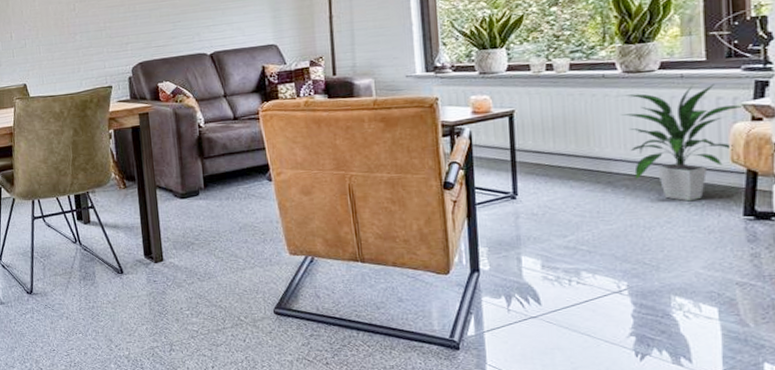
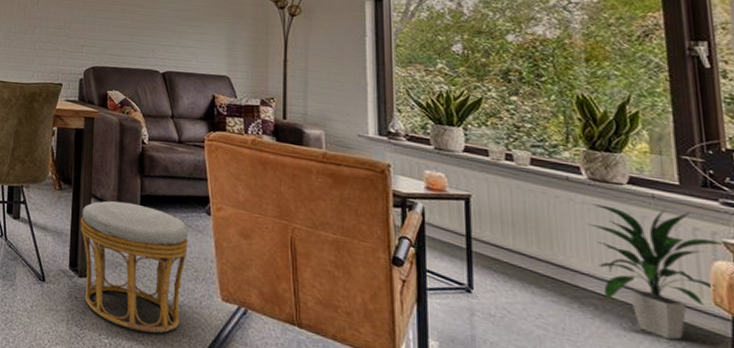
ottoman: none [148,185,254,298] -> present [80,201,188,334]

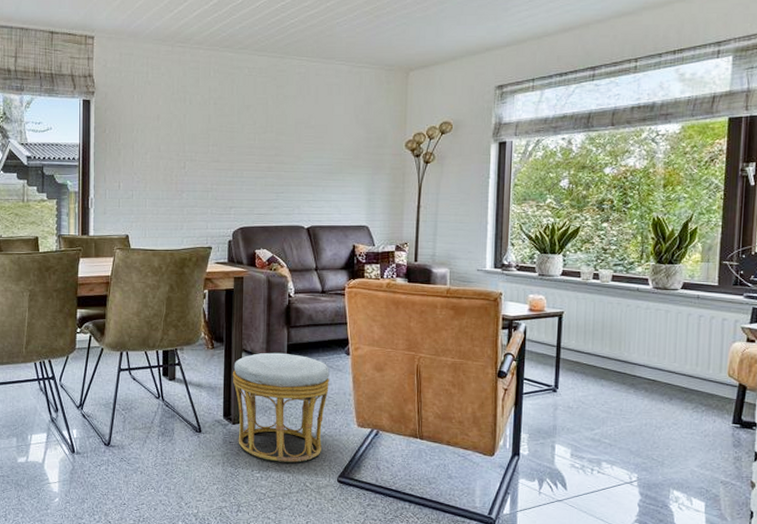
indoor plant: present [588,203,726,340] -> none [648,306,743,407]

